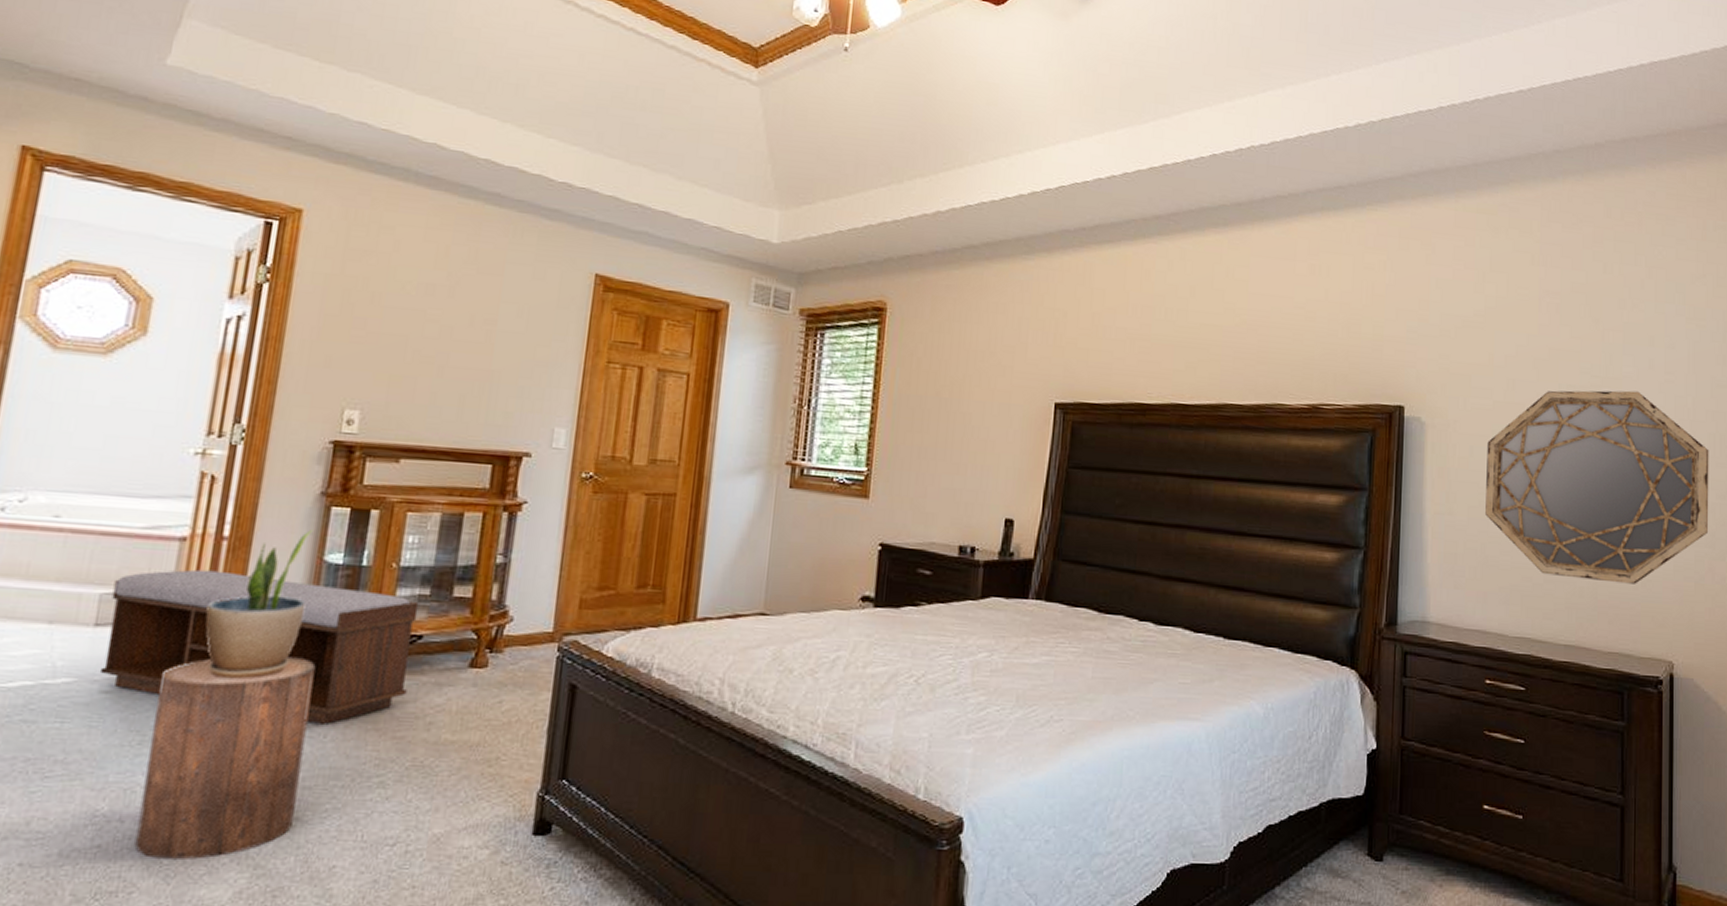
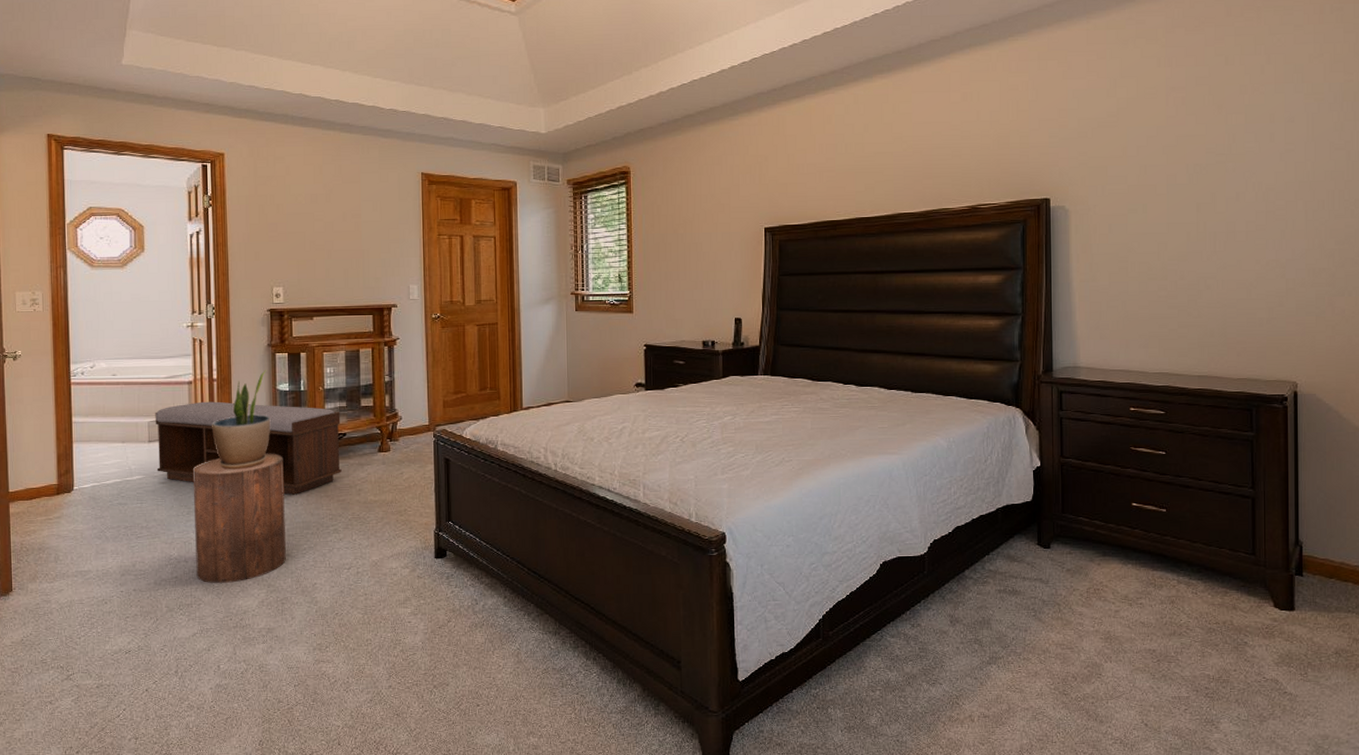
home mirror: present [1485,390,1709,584] -> none [1124,162,1329,323]

